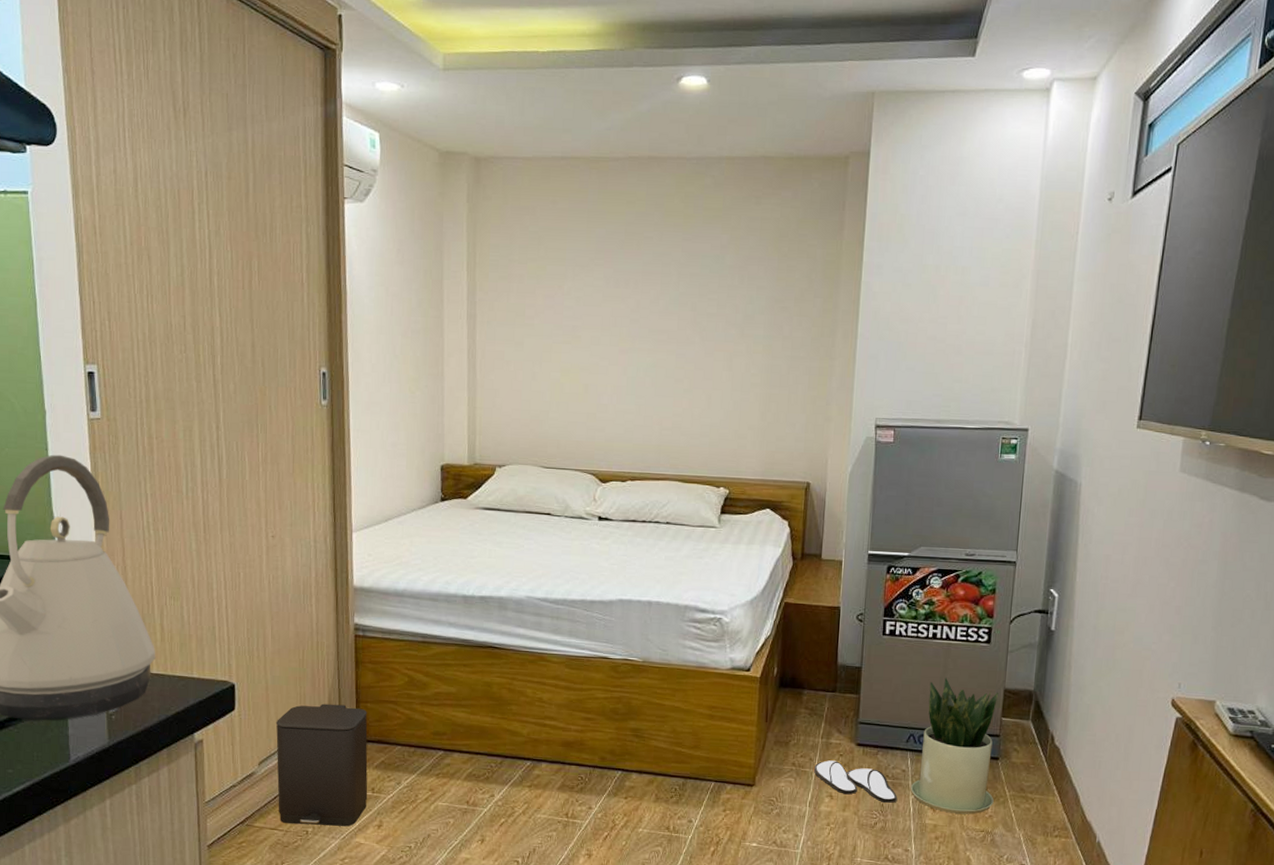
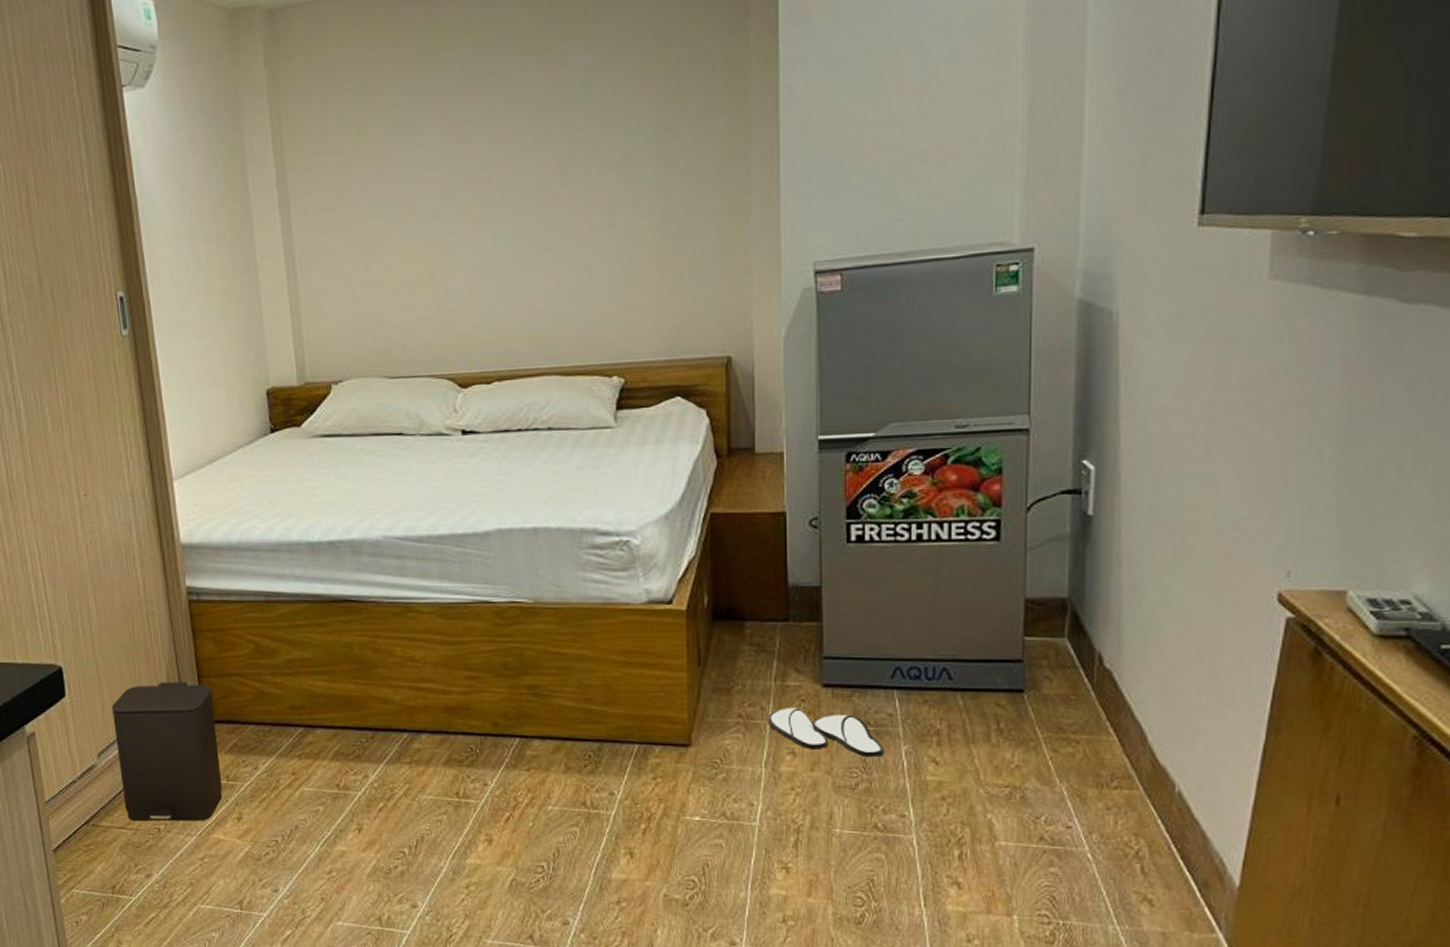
planter: present [910,677,999,815] -> none [901,590,1021,766]

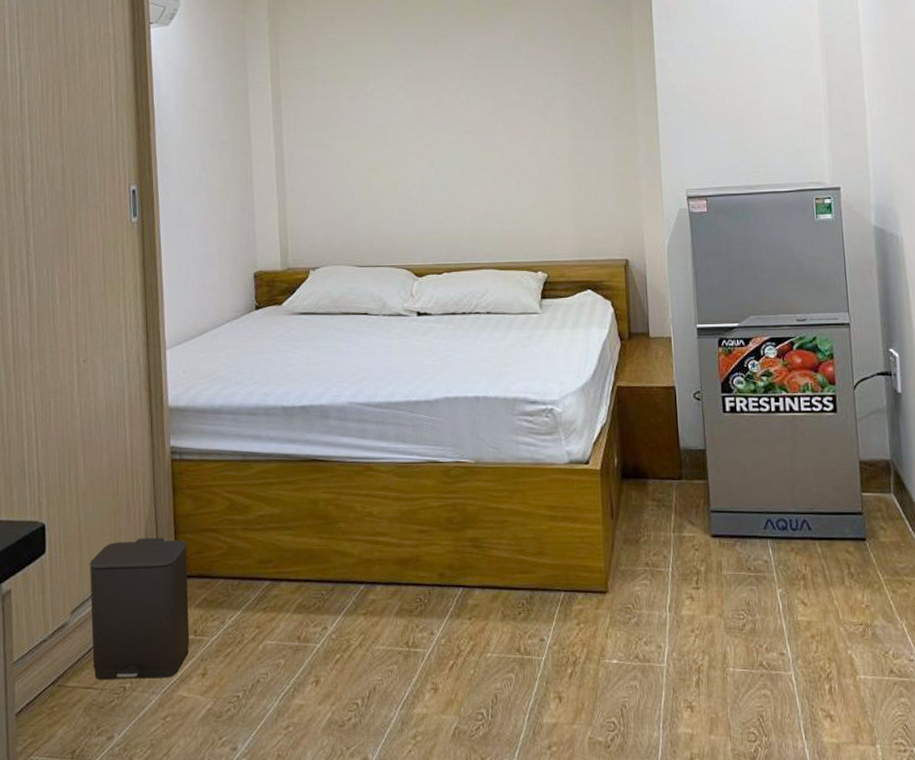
slippers: present [767,708,885,757] -> none [669,556,764,600]

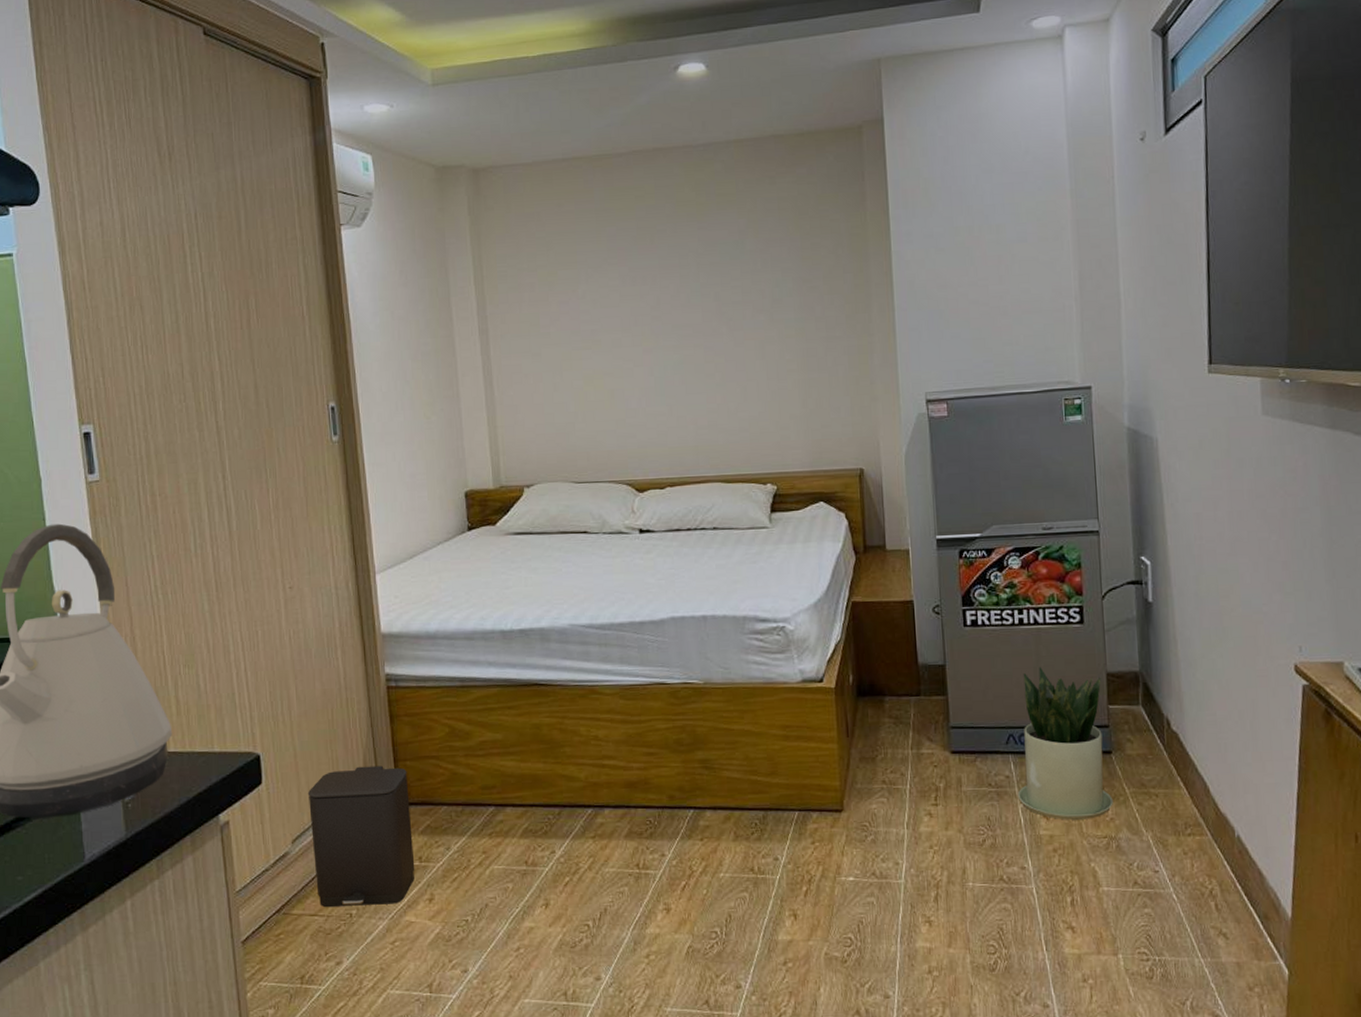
planter: none [776,453,868,606] -> present [1017,666,1113,820]

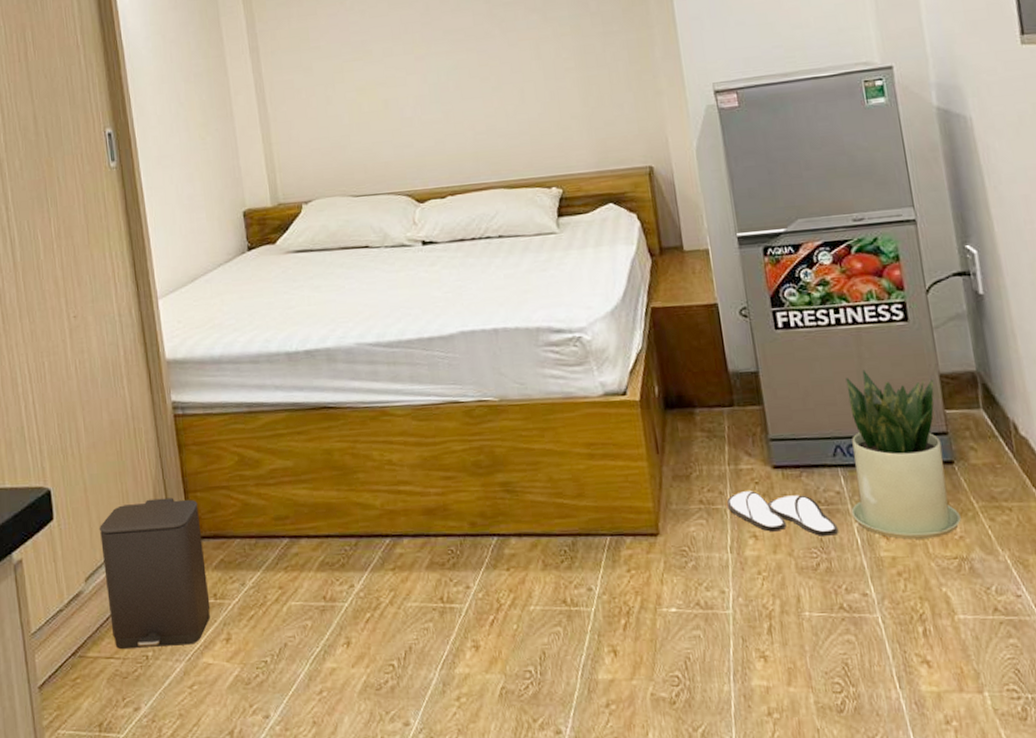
slippers: none [906,773,1005,815] -> present [726,491,839,536]

